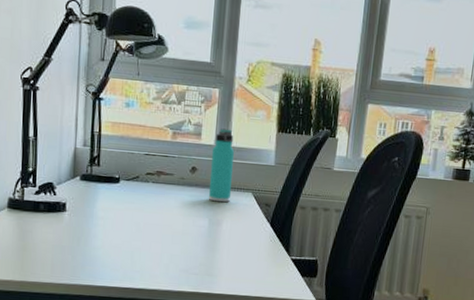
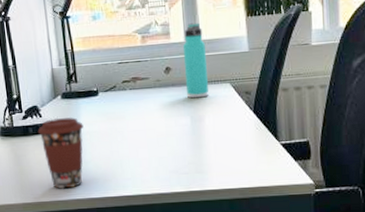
coffee cup: none [49,199,99,273] -> present [37,117,84,189]

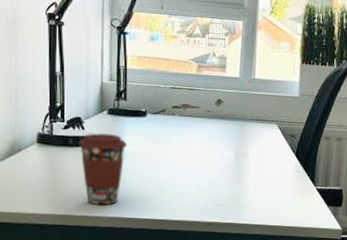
thermos bottle: present [182,22,210,99] -> none [234,60,259,134]

